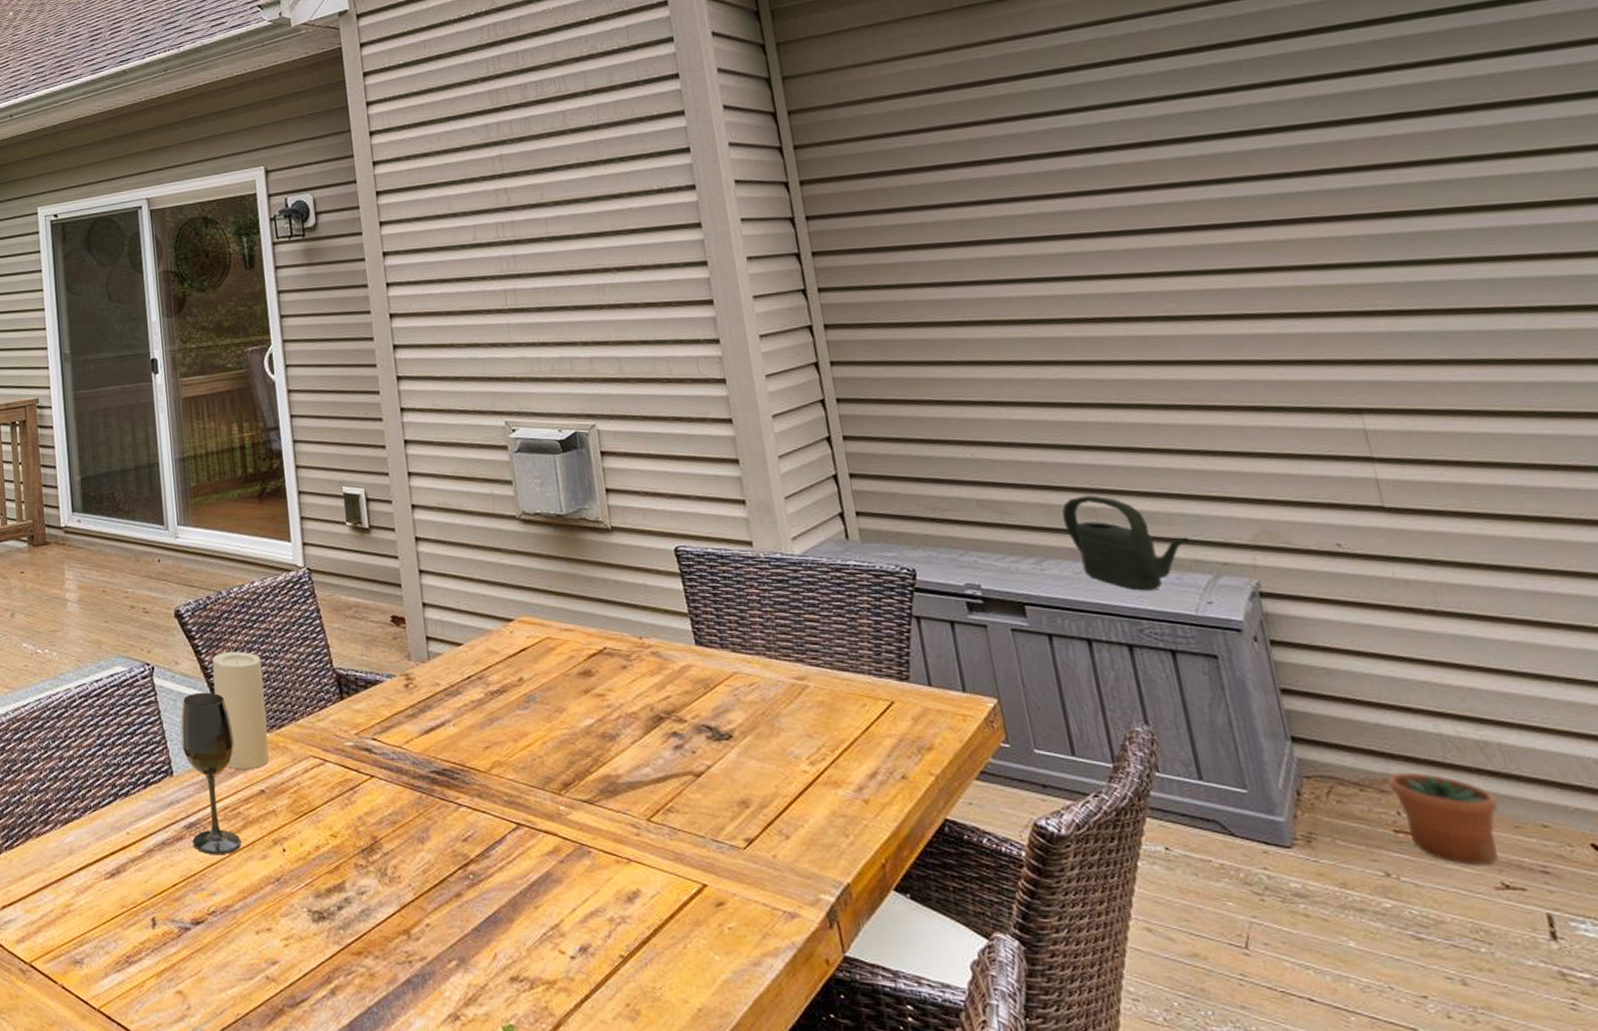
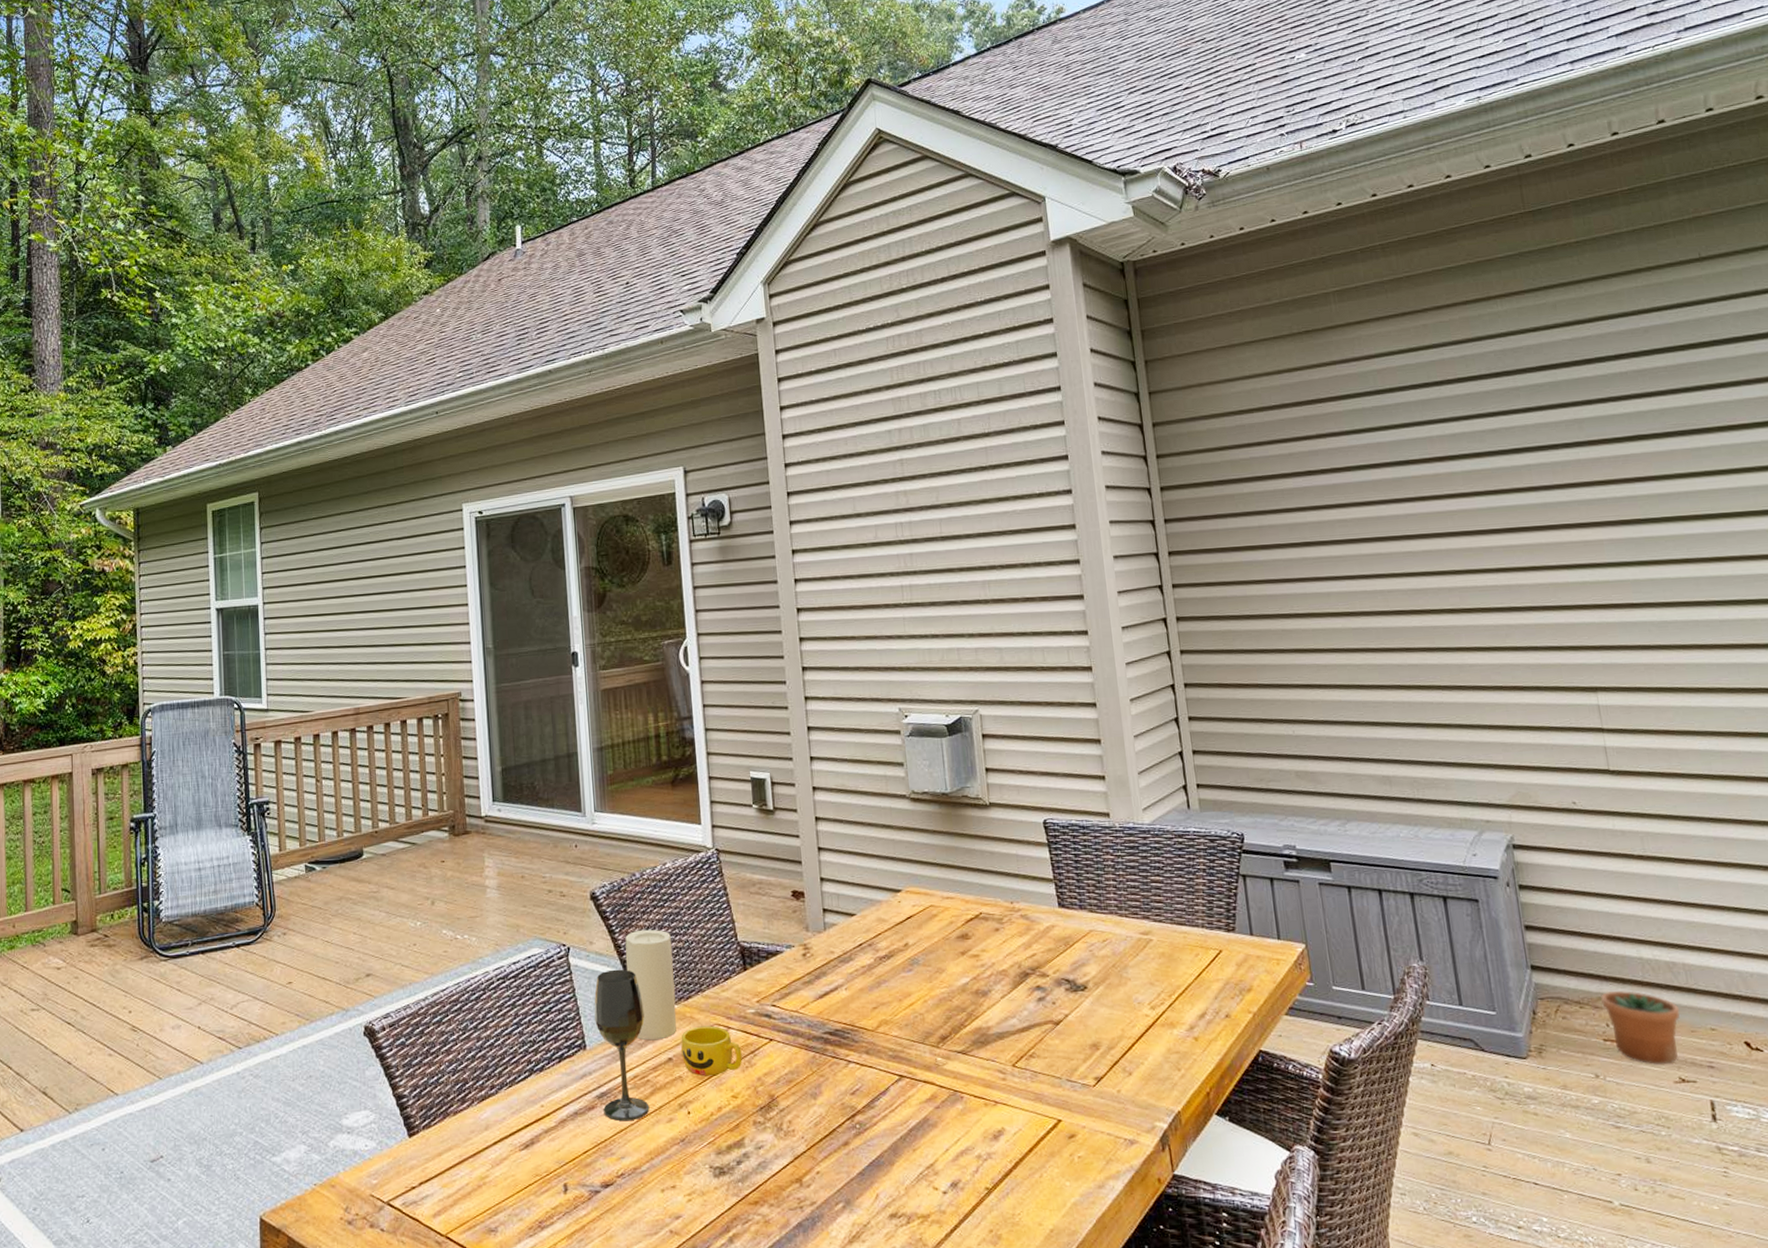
cup: none [273,757,341,812] -> present [680,1025,742,1077]
watering can: present [1062,495,1190,591] -> none [1363,765,1462,846]

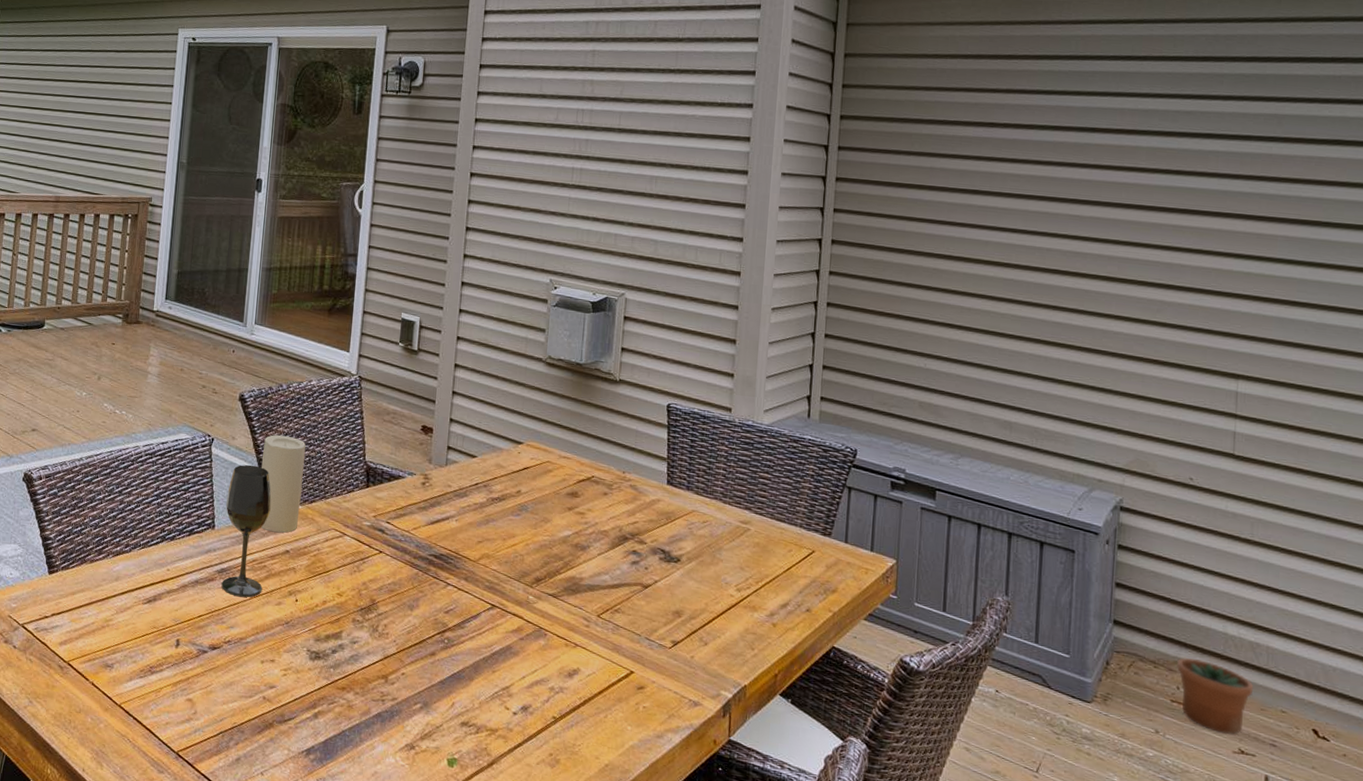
cup: present [680,1025,742,1077] -> none [298,528,353,573]

